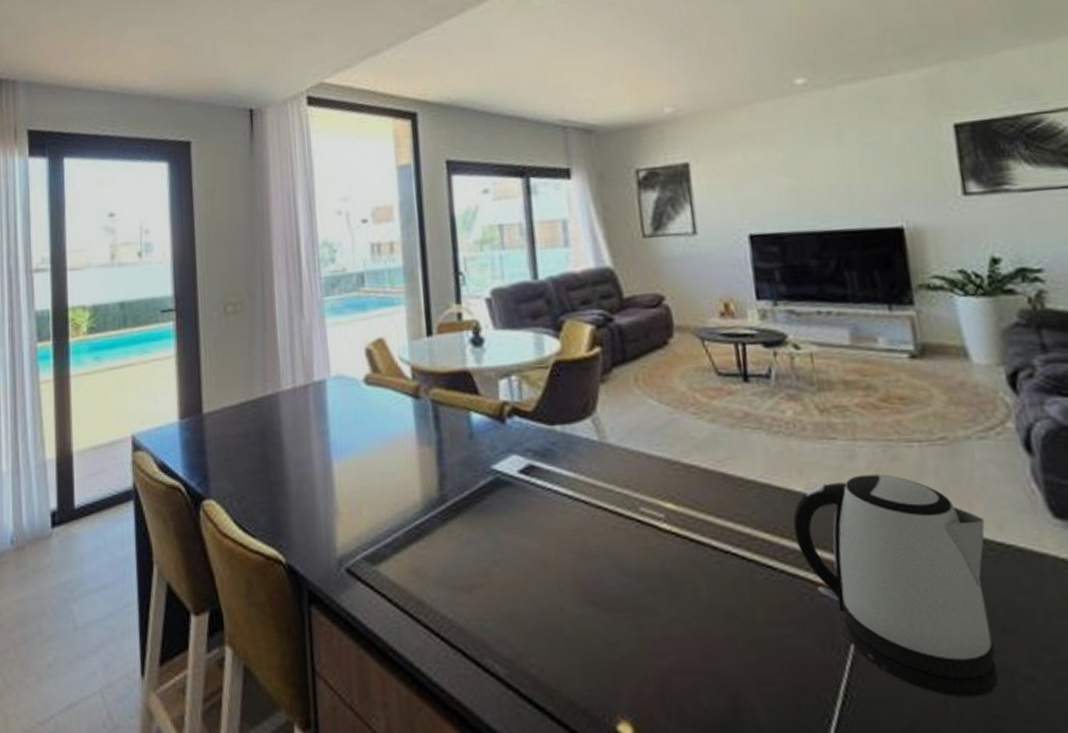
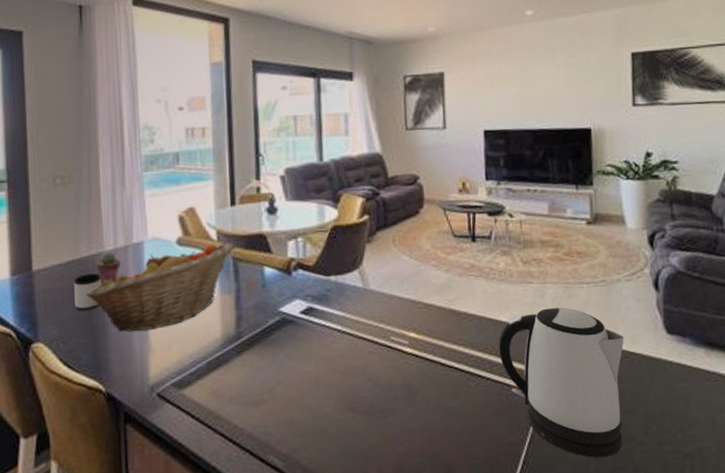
mug: none [248,417,279,462] -> present [74,273,101,310]
fruit basket: none [262,382,431,490] -> present [86,243,233,332]
potted succulent: none [272,392,300,431] -> present [96,252,121,285]

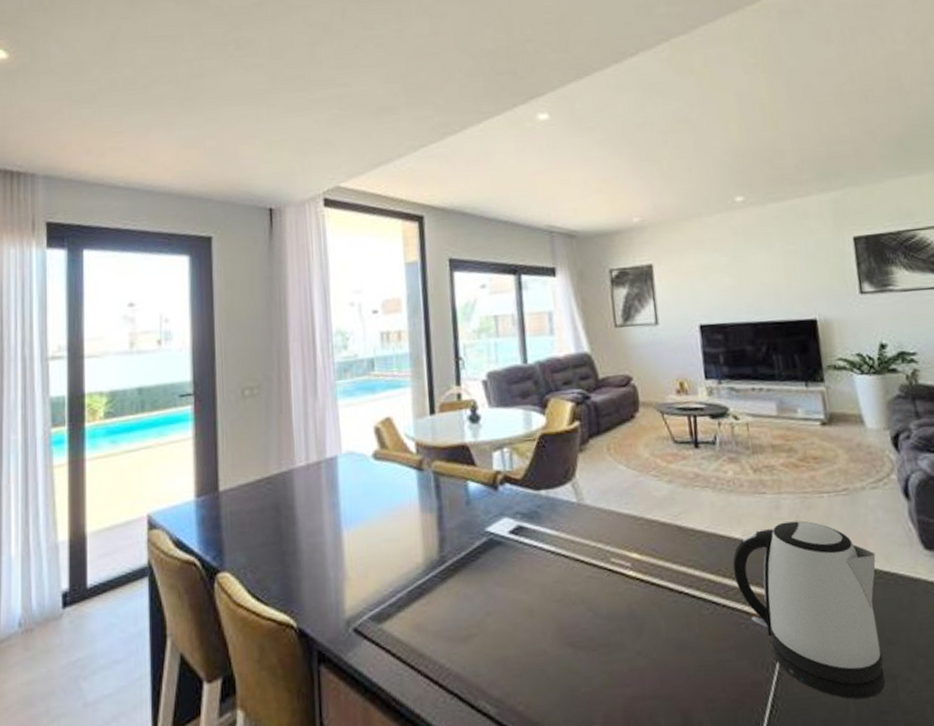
mug: present [74,273,101,310] -> none [263,493,292,535]
fruit basket: present [86,243,233,332] -> none [276,455,433,558]
potted succulent: present [96,252,121,285] -> none [287,468,313,505]

